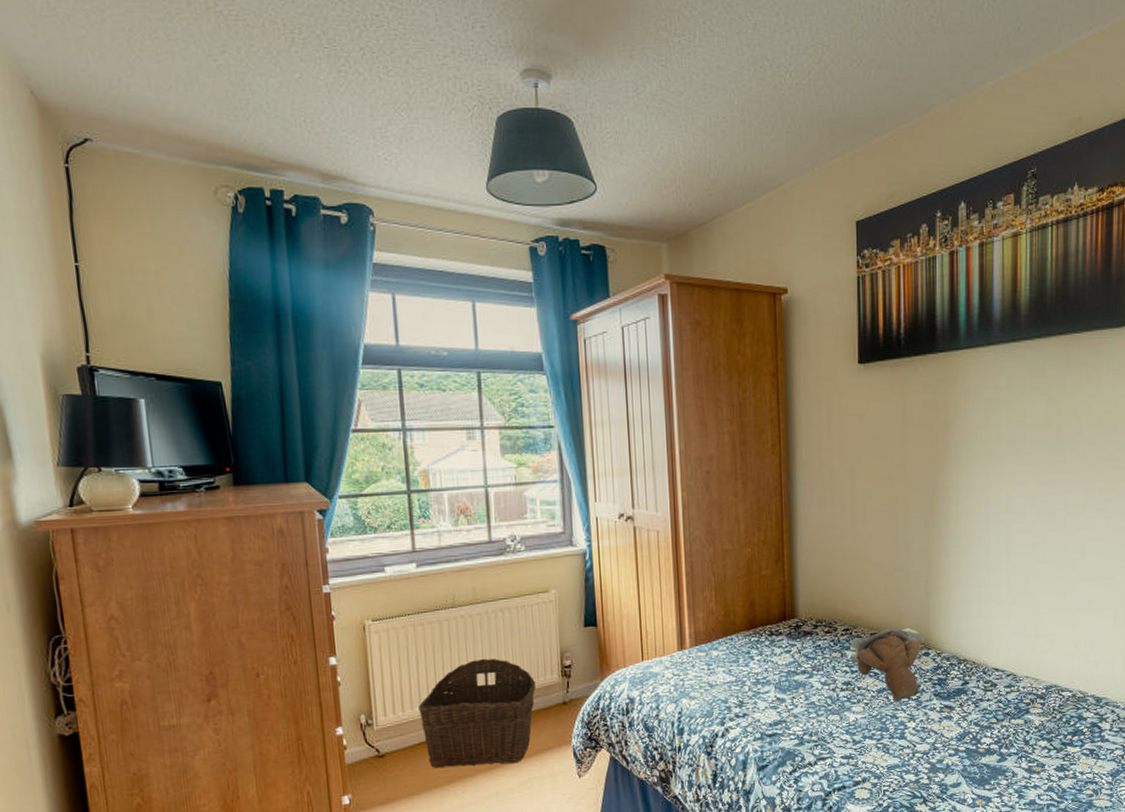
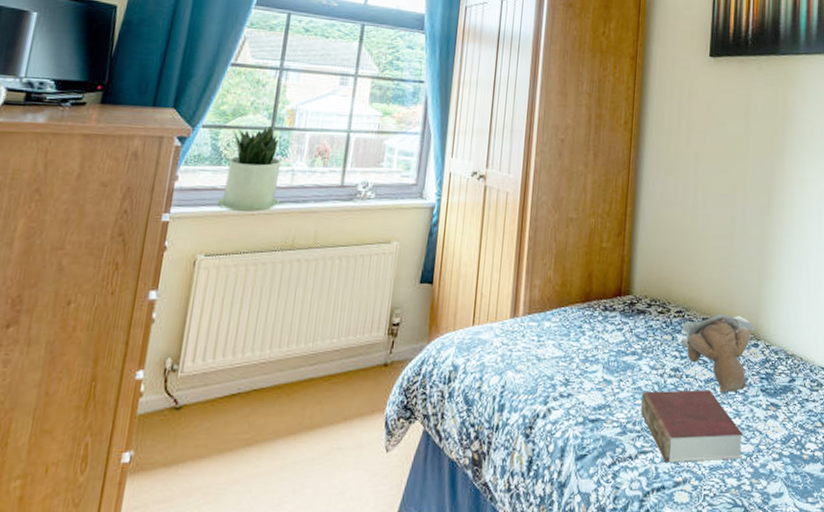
planter: none [370,489,433,577] -> present [216,125,281,213]
wicker basket: present [419,658,536,769] -> none [228,307,359,430]
book: none [816,699,919,766] -> present [641,390,743,462]

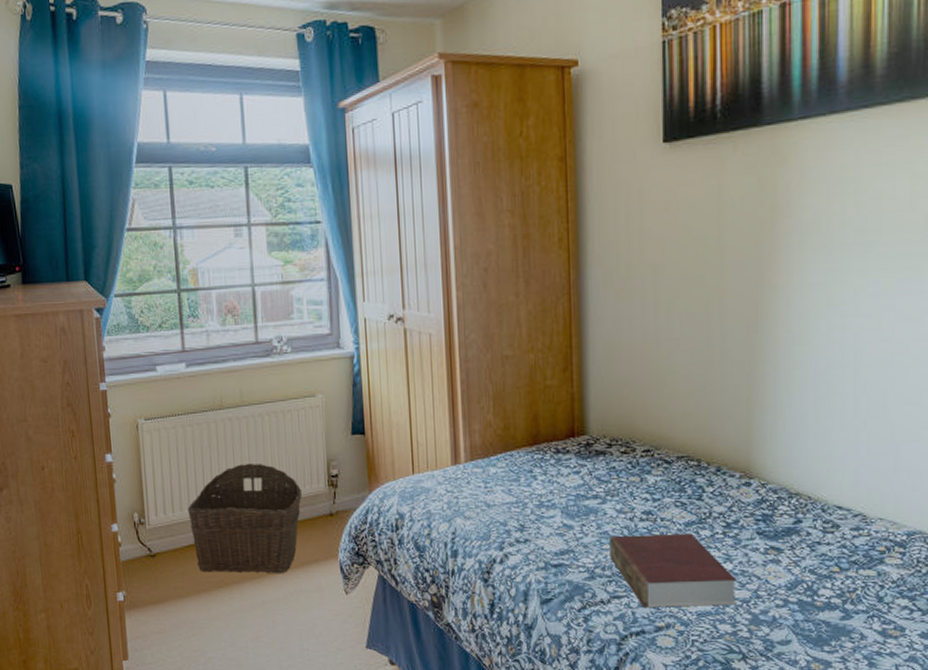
planter: present [216,125,281,213] -> none [143,287,201,377]
wicker basket: none [228,307,359,430] -> present [188,463,302,574]
stuffed animal: present [680,314,755,394] -> none [650,451,745,537]

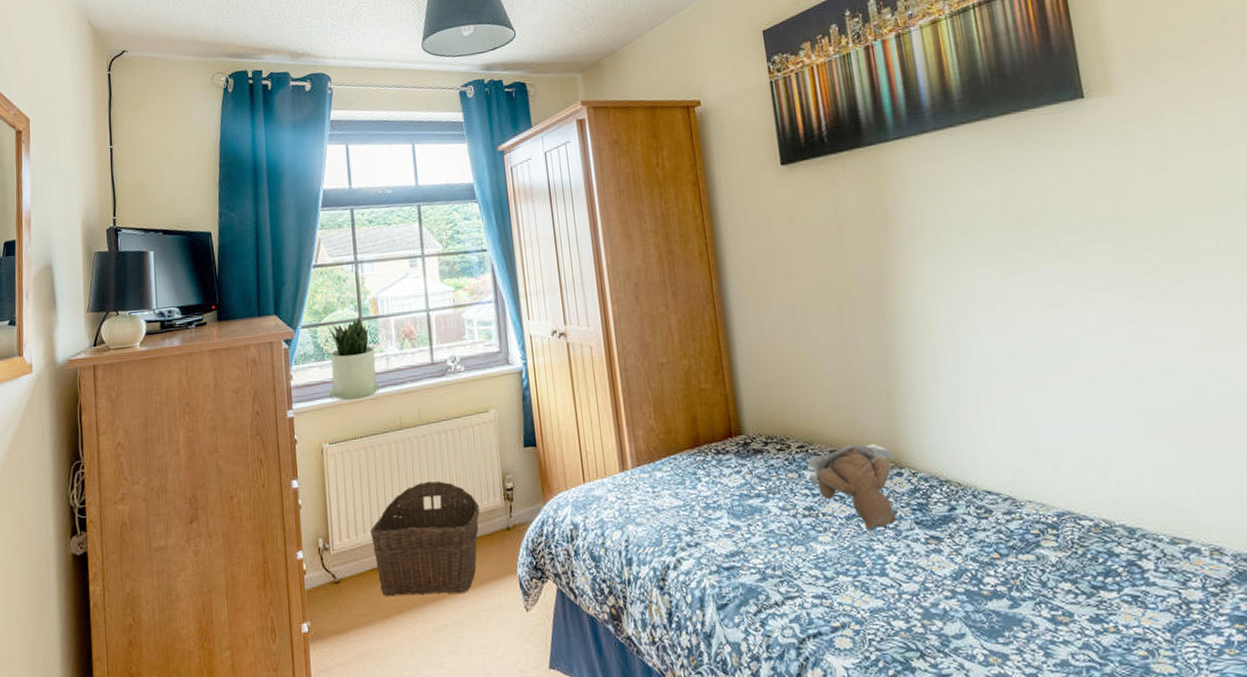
planter: none [143,287,201,377] -> present [328,316,382,401]
book: present [609,533,737,607] -> none [776,527,907,607]
stuffed animal: none [650,451,745,537] -> present [807,444,897,530]

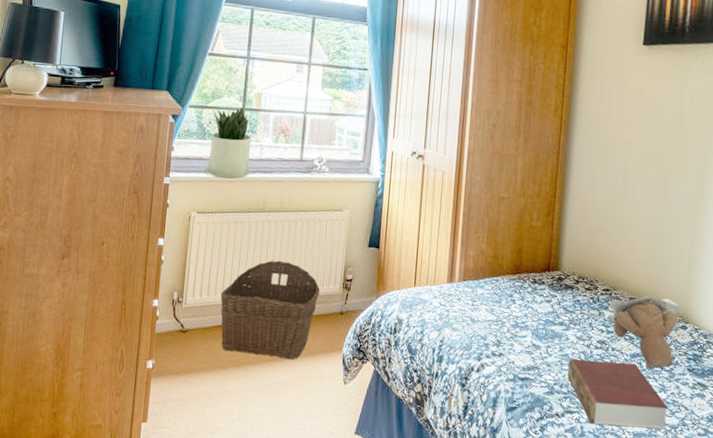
book: none [776,527,907,607] -> present [567,359,668,430]

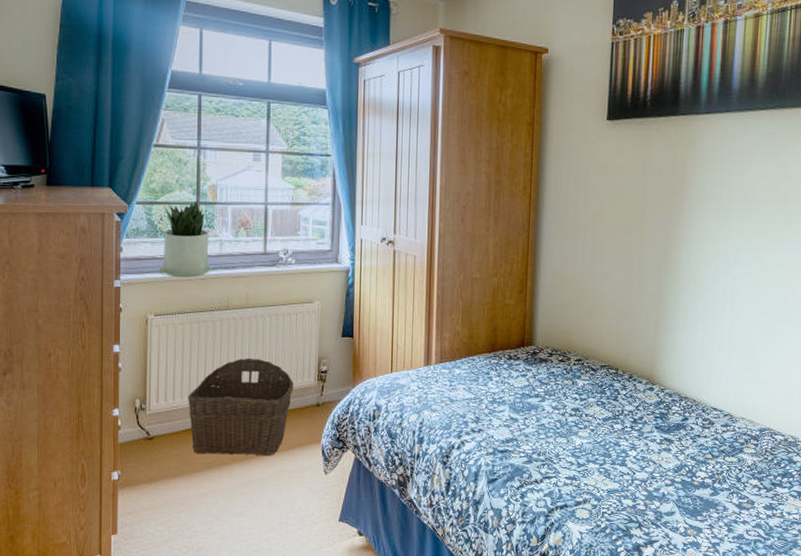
book: present [567,359,668,430] -> none [545,426,638,486]
stuffed animal: present [607,295,683,369] -> none [580,362,650,430]

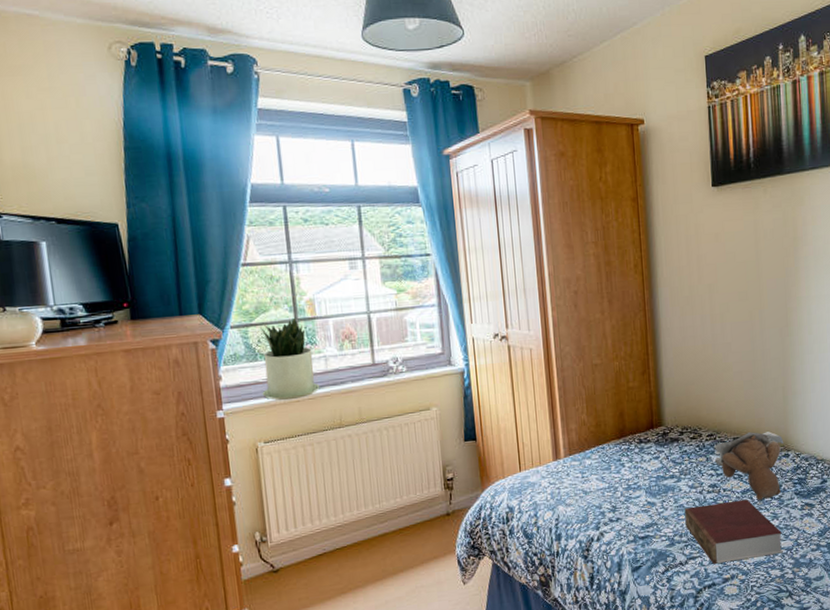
wicker basket: present [188,358,293,456] -> none [310,474,420,581]
book: none [545,426,638,486] -> present [684,499,783,564]
stuffed animal: none [580,362,650,430] -> present [714,431,784,501]

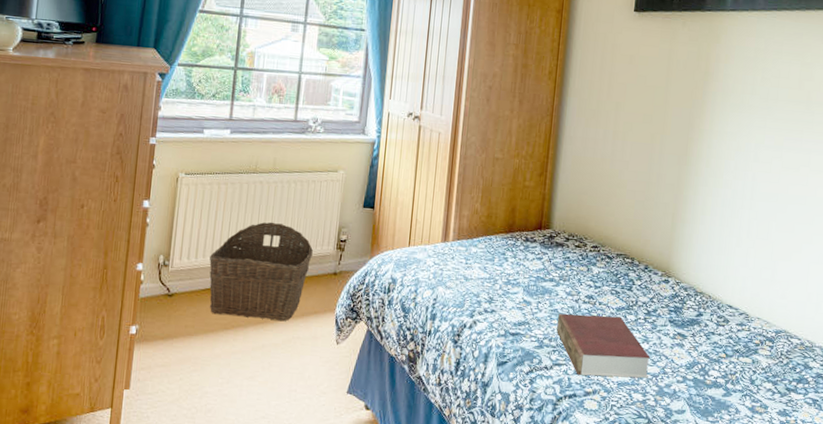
planter: present [260,317,320,401] -> none [192,65,244,140]
wicker basket: none [310,474,420,581] -> present [209,222,313,322]
stuffed animal: present [714,431,784,501] -> none [595,251,666,322]

